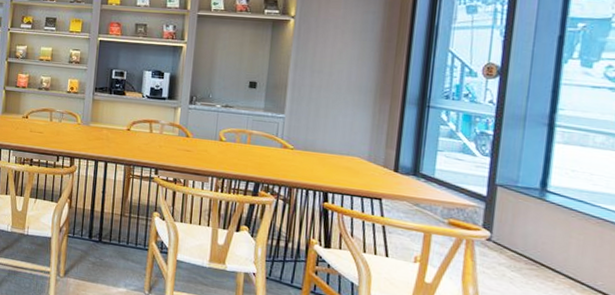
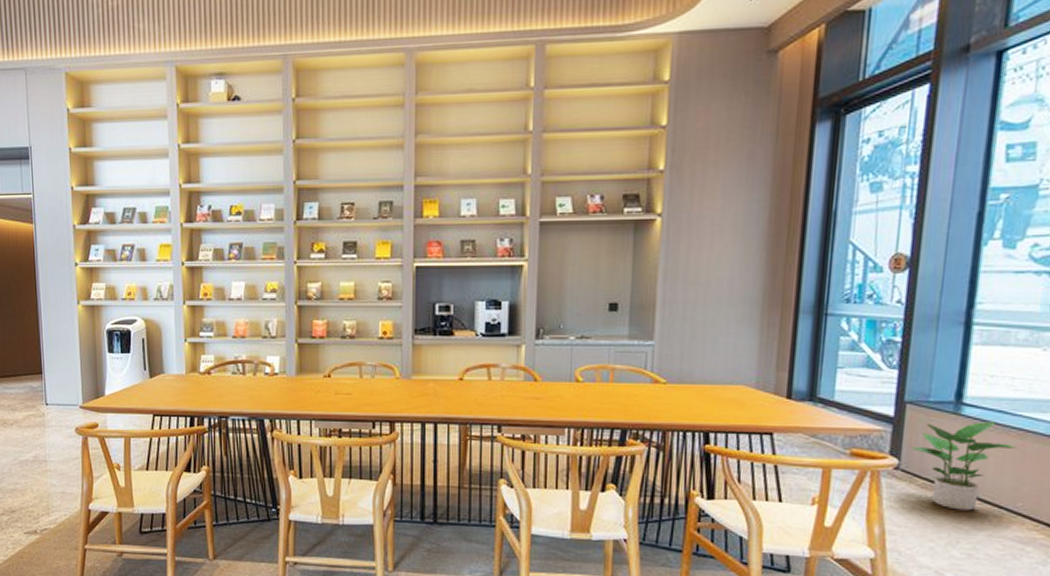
potted plant: none [501,204,596,284] -> present [911,421,1017,511]

